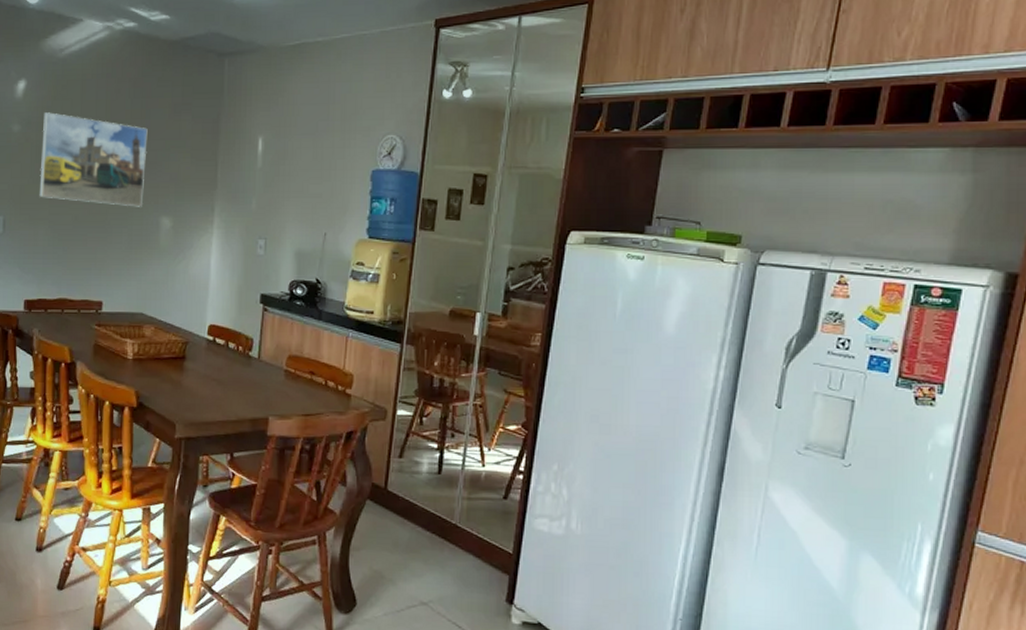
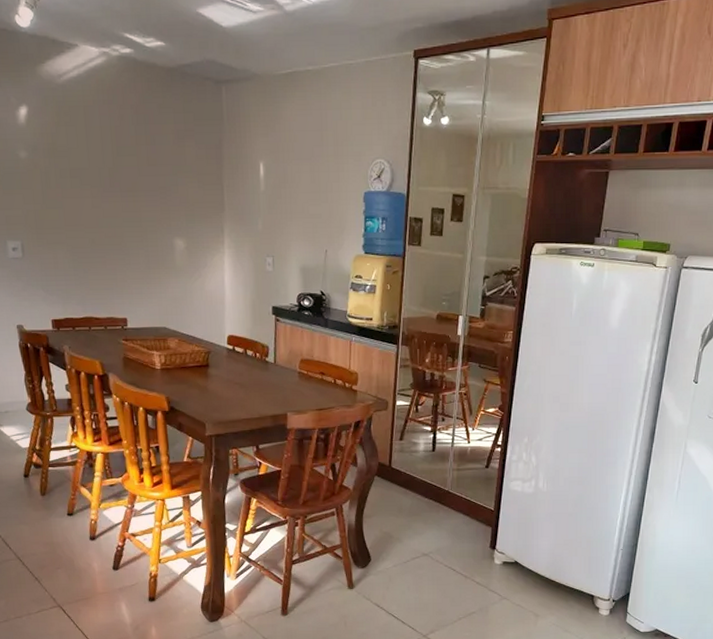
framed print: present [39,112,148,207] -> none [49,139,156,230]

